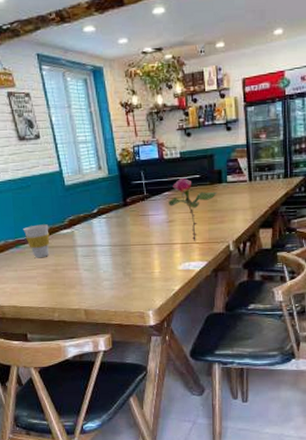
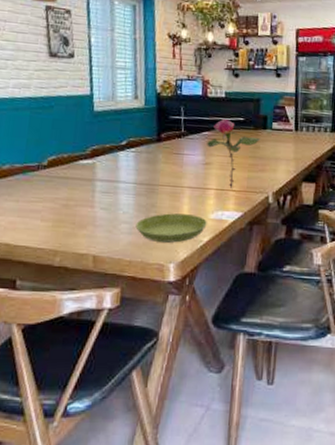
cup: present [23,224,50,258] -> none [35,150,67,190]
saucer: none [115,268,177,294] -> present [135,213,207,243]

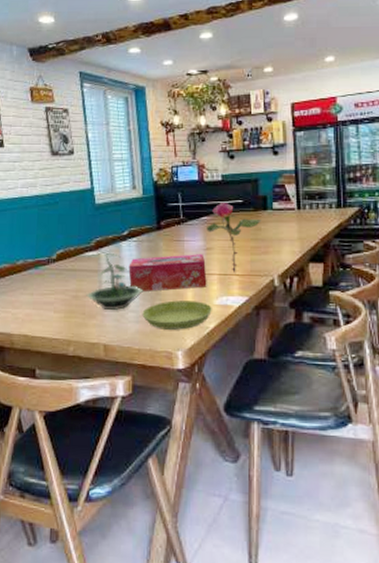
terrarium: none [77,161,138,221] -> present [86,252,143,310]
tissue box: none [124,168,204,203] -> present [128,254,207,292]

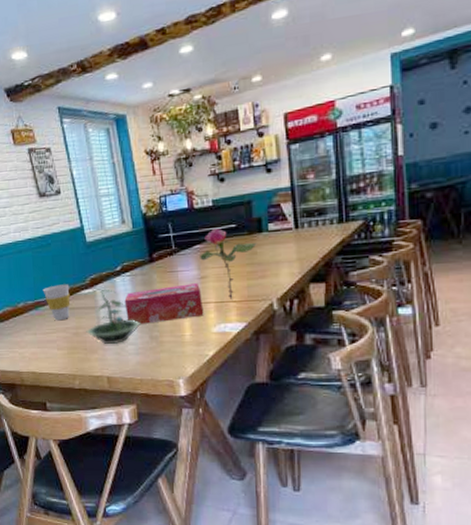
cup: none [45,244,74,282] -> present [42,284,71,321]
saucer: present [142,300,212,330] -> none [141,330,211,360]

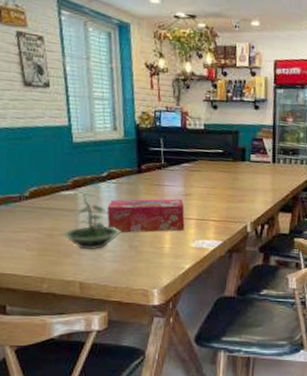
cup: present [42,284,71,321] -> none [16,181,48,220]
flower: present [200,228,257,301] -> none [187,150,239,220]

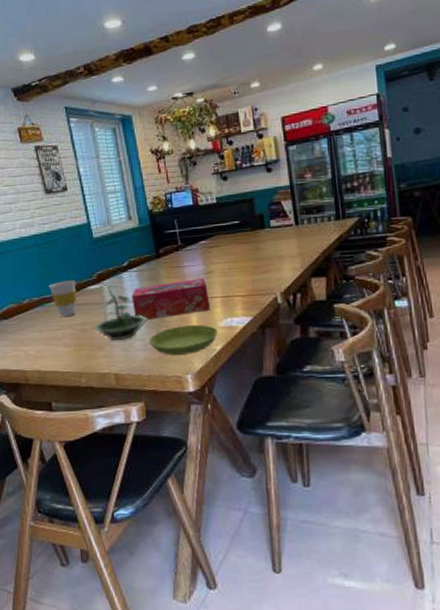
cup: none [16,181,48,220] -> present [48,280,77,317]
saucer: none [119,242,188,270] -> present [149,325,218,355]

